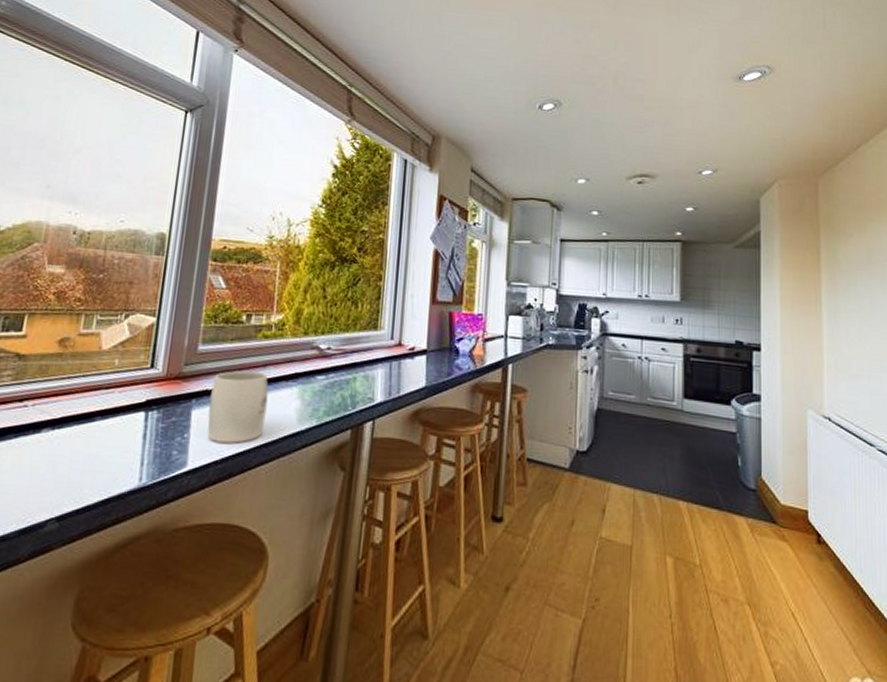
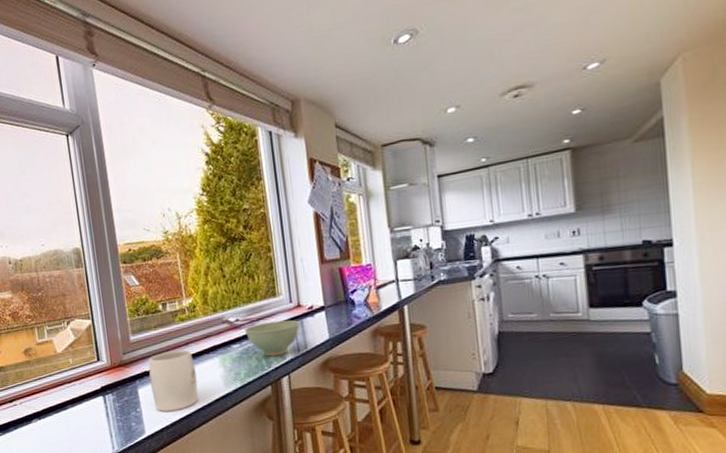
bowl: none [334,356,398,397] -> present [244,319,301,357]

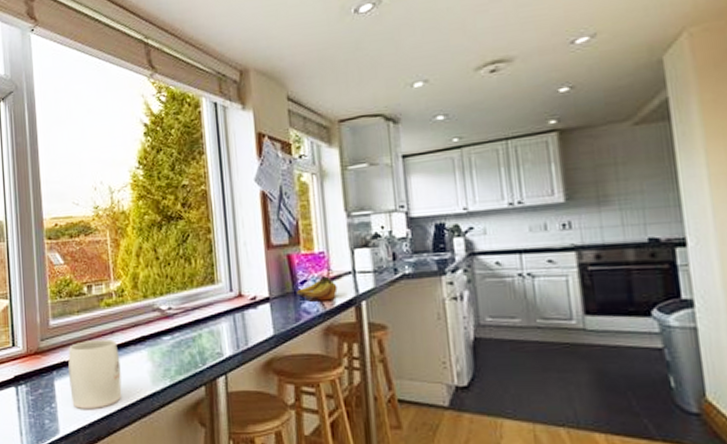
bowl: present [244,319,301,357] -> none [177,311,242,352]
fruit: none [347,285,383,309] -> present [296,276,338,303]

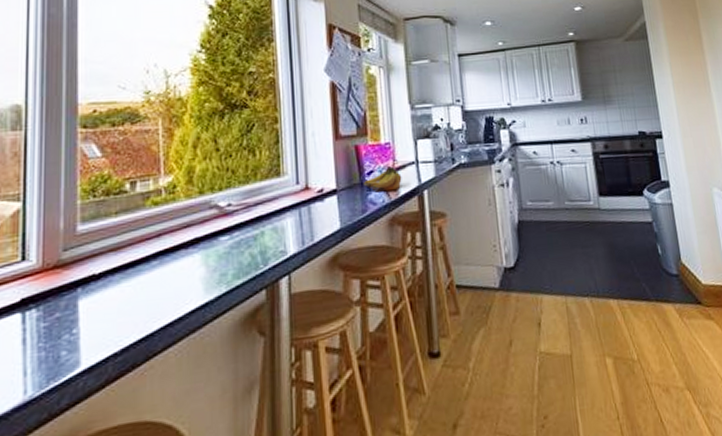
mug: present [68,338,122,409] -> none [99,243,167,332]

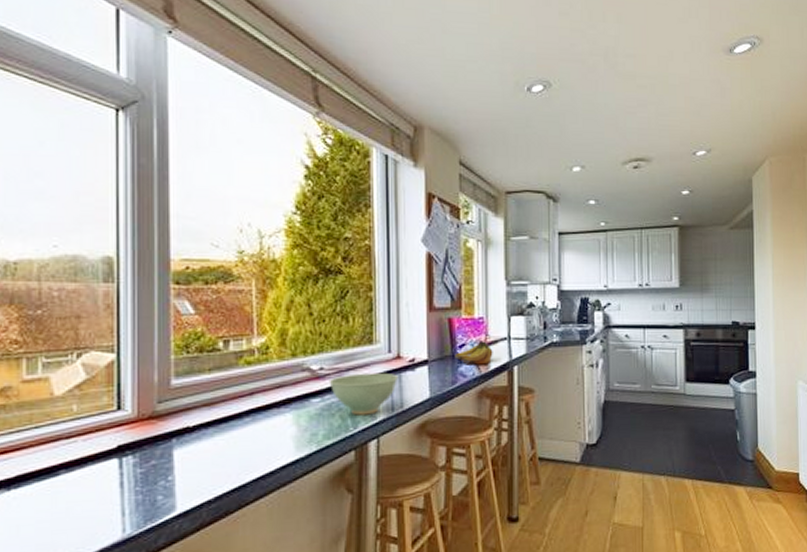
bowl: none [237,205,308,252] -> present [329,372,399,415]

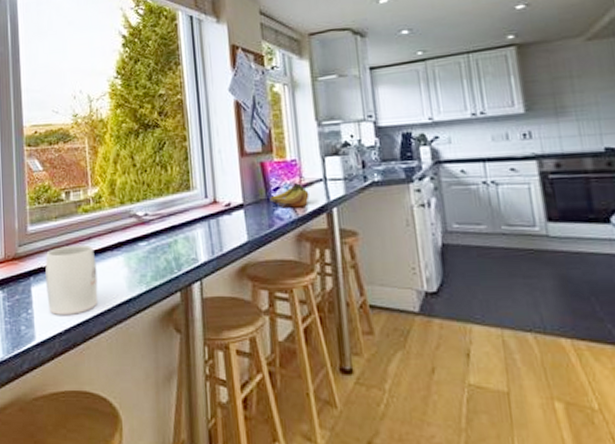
mug: none [193,401,259,481] -> present [45,244,98,315]
bowl: present [329,372,399,415] -> none [153,217,217,258]

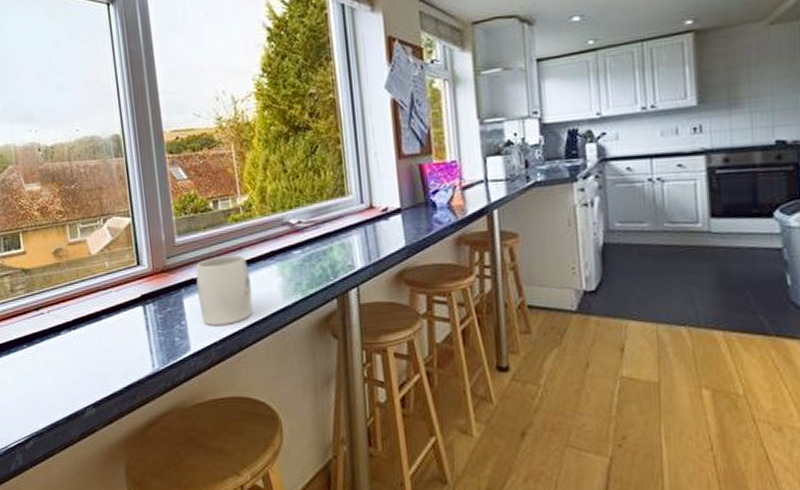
fruit: present [269,183,309,209] -> none [428,185,470,213]

